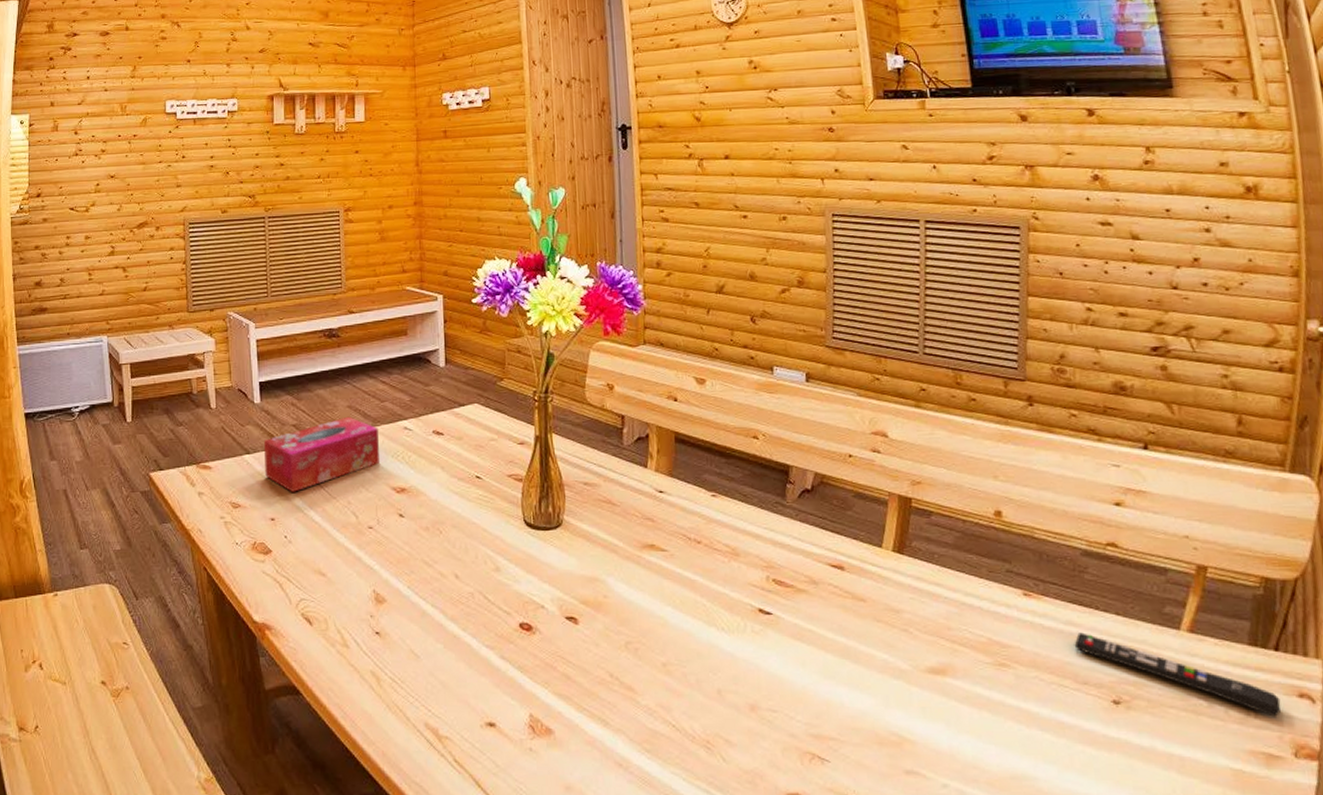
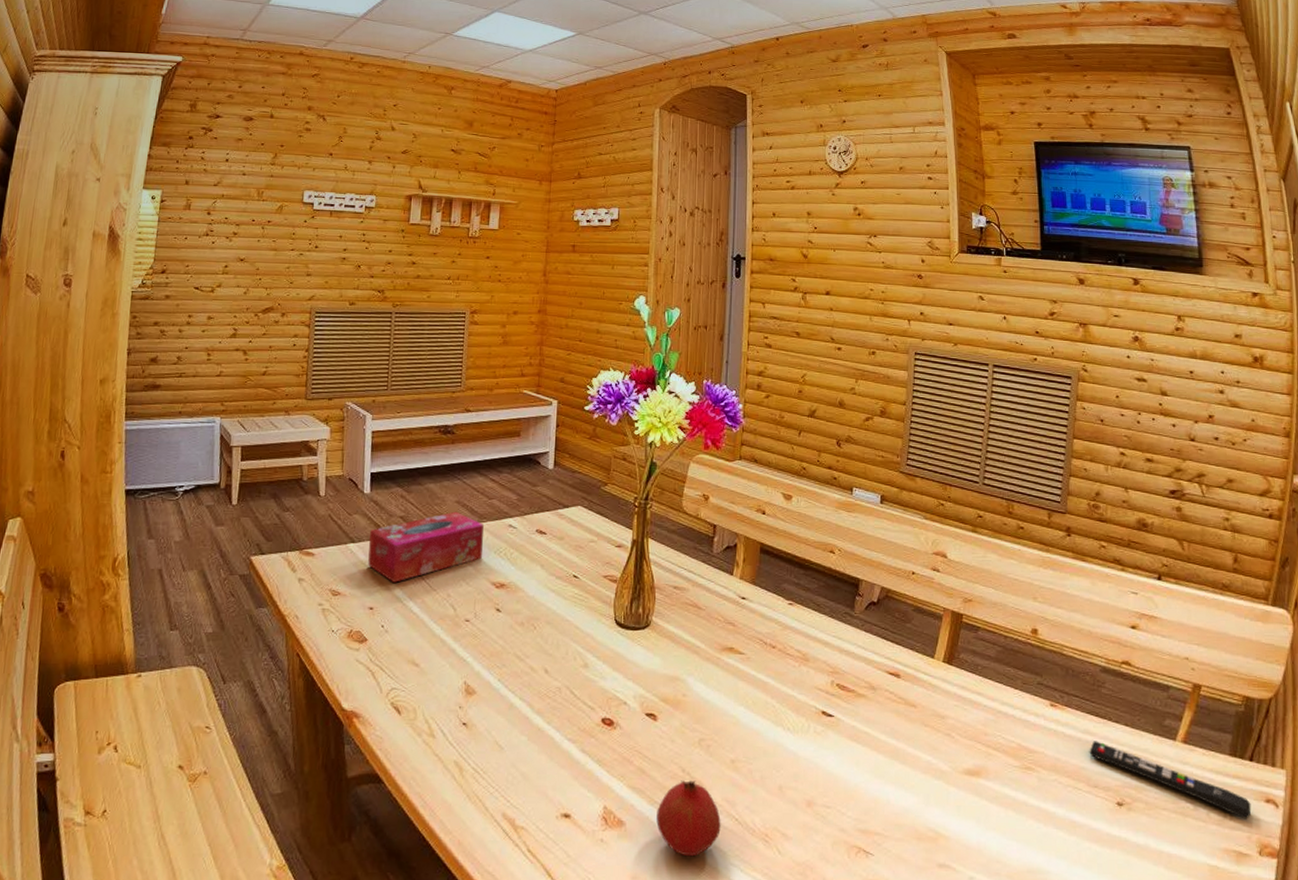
fruit: none [586,686,657,766] -> present [656,780,721,857]

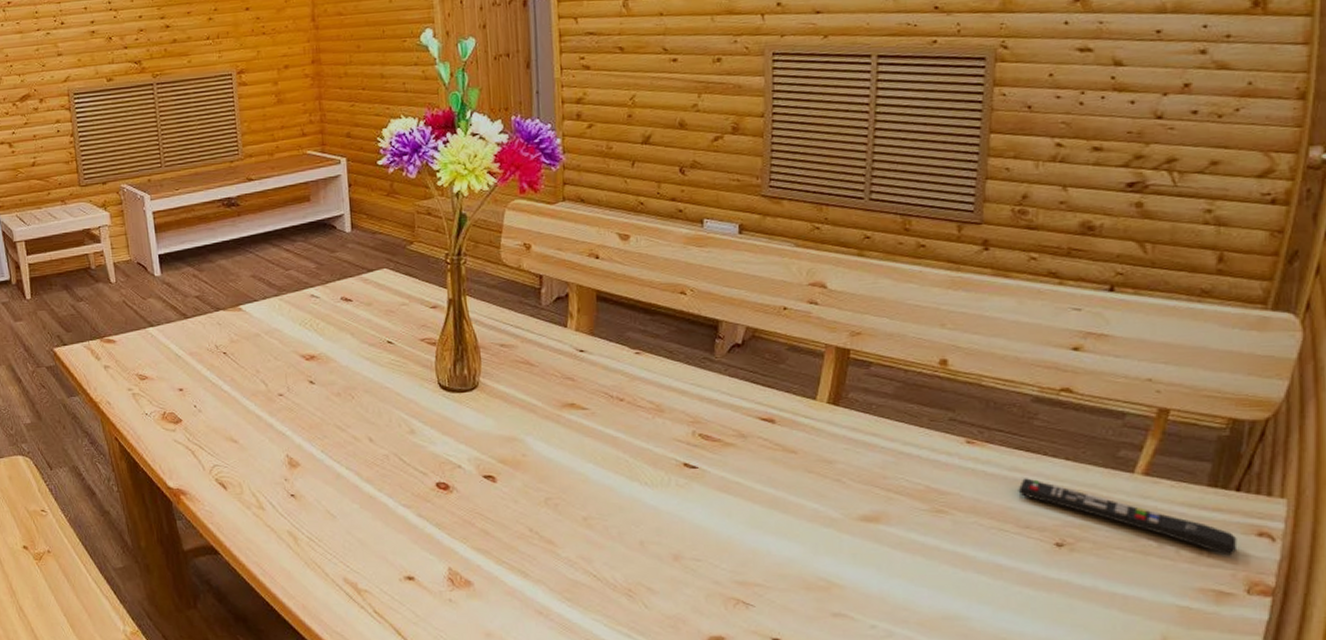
tissue box: present [368,511,484,583] -> none [167,286,287,363]
fruit: present [656,780,721,857] -> none [506,539,578,613]

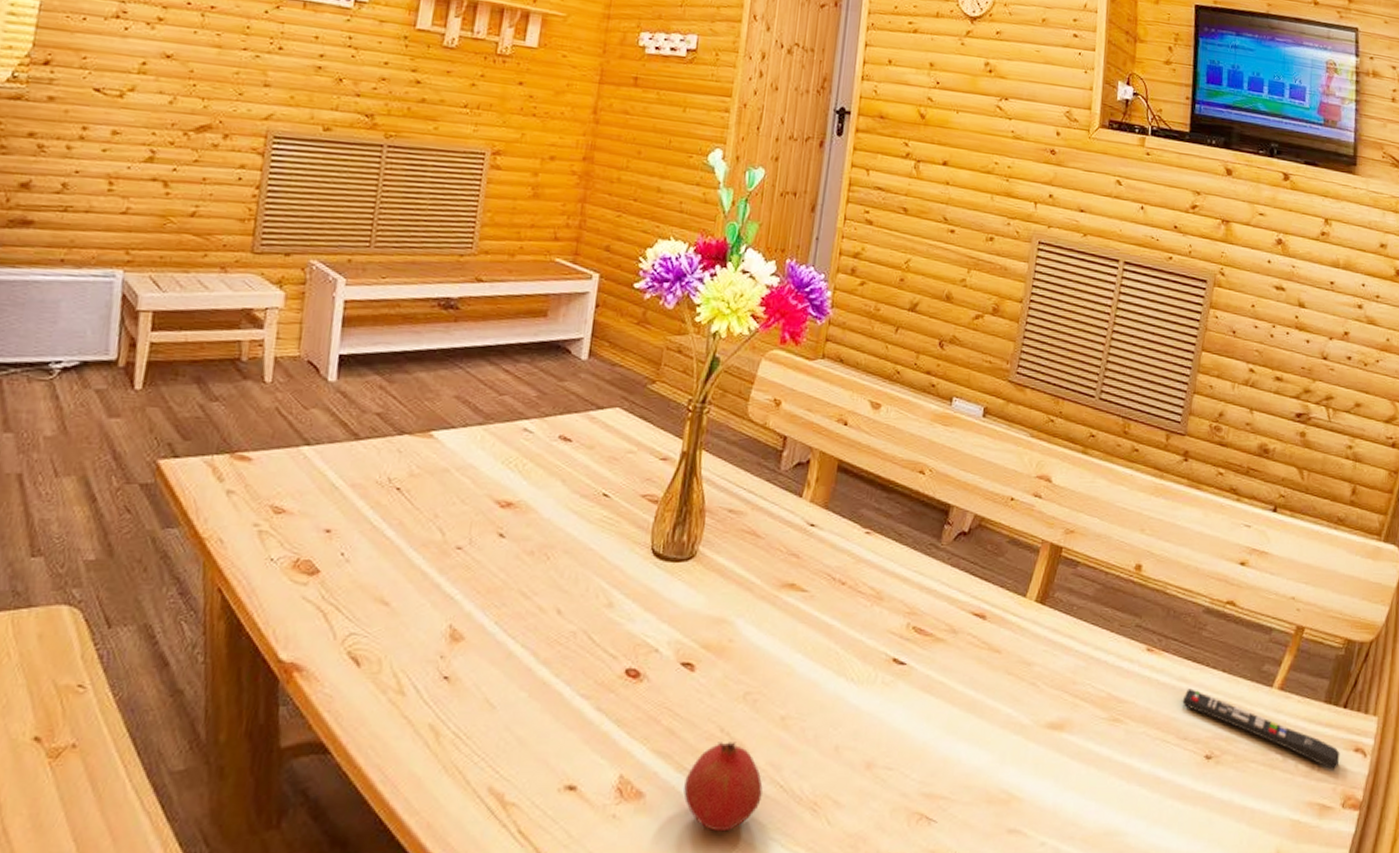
fruit: none [506,539,578,613] -> present [683,742,763,832]

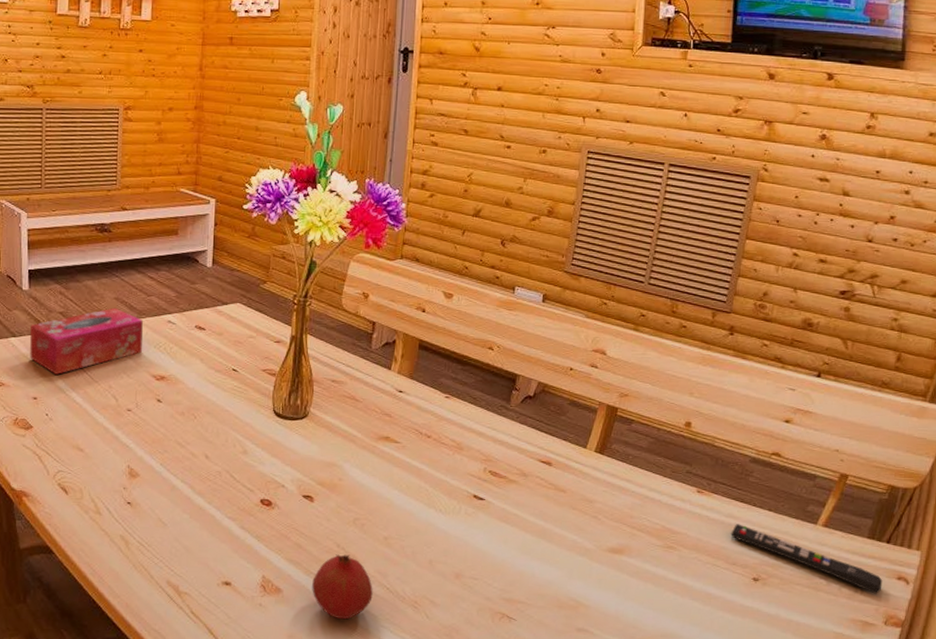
tissue box: none [327,409,490,498] -> present [30,307,143,375]

